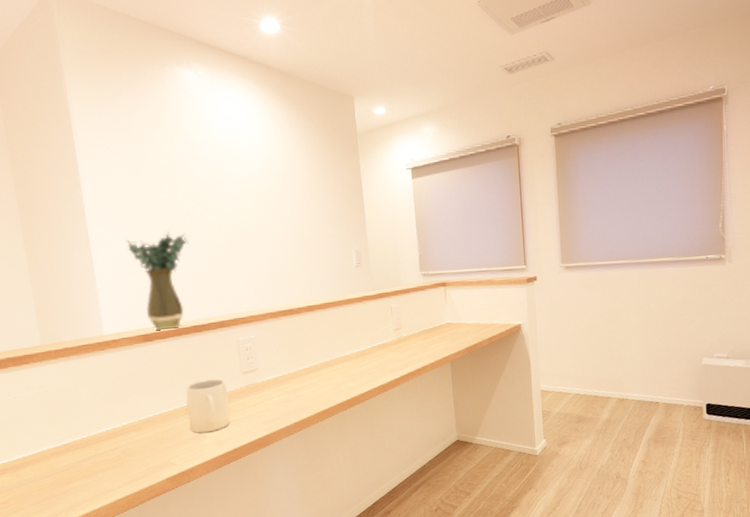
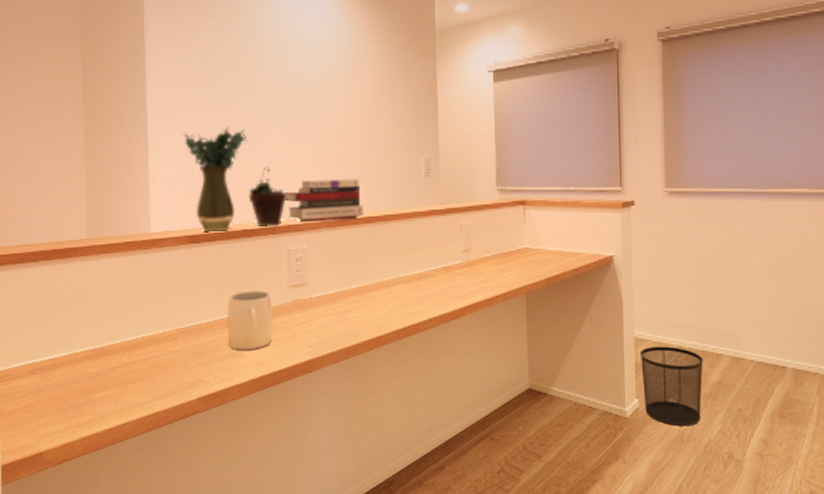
succulent plant: none [195,266,232,323] -> present [248,166,287,228]
books: none [230,272,305,316] -> present [286,178,364,223]
waste bin: none [546,394,596,458] -> present [641,346,703,426]

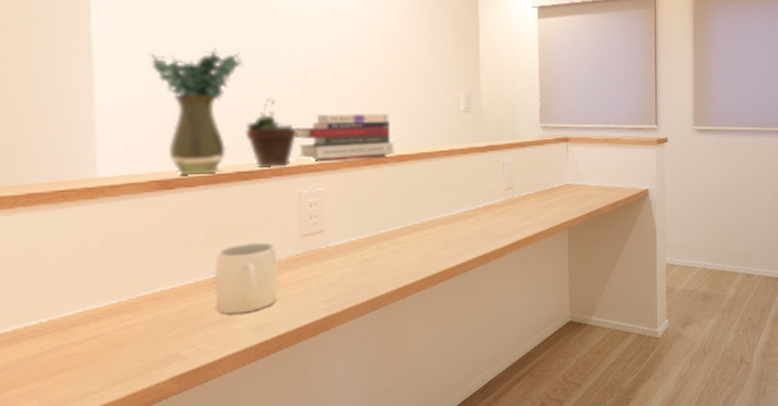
waste bin: present [641,346,703,426] -> none [671,269,722,340]

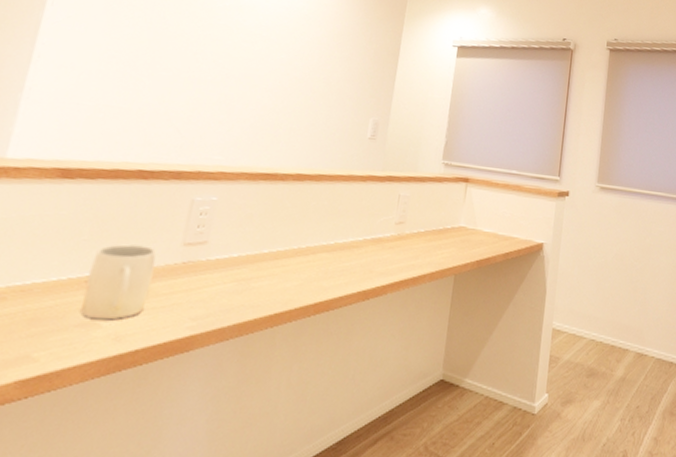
vase: present [149,47,244,176] -> none [78,46,172,170]
succulent plant: present [245,97,298,169] -> none [155,101,206,172]
books: present [296,113,395,163] -> none [202,122,297,175]

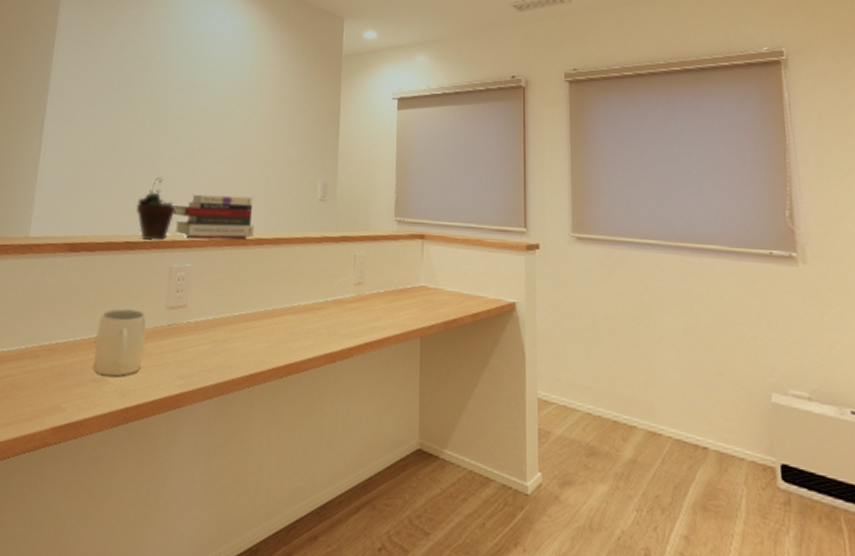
succulent plant: none [155,101,206,172] -> present [136,177,176,242]
books: none [202,122,297,175] -> present [174,194,255,241]

